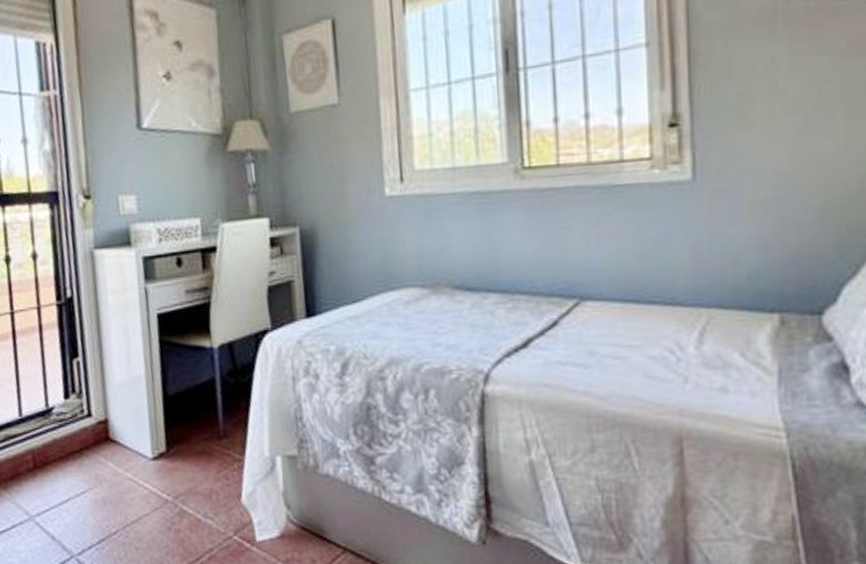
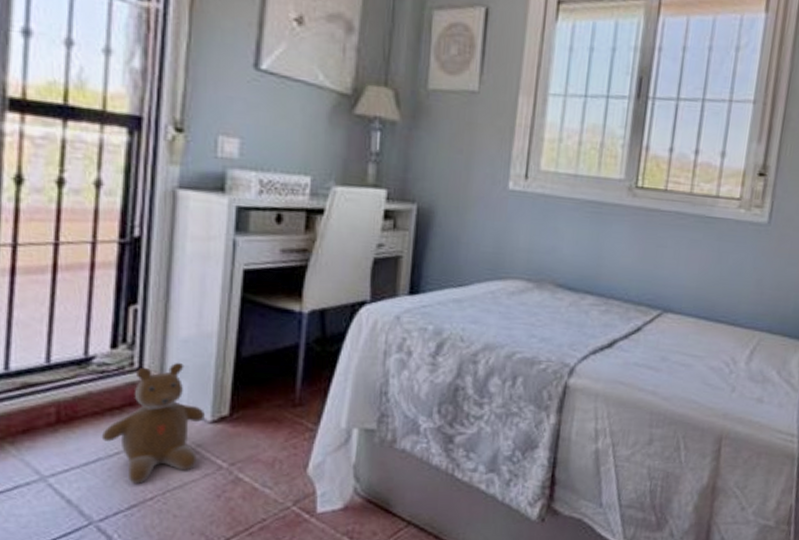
stuffed bear: none [68,405,147,519] -> present [101,362,205,484]

